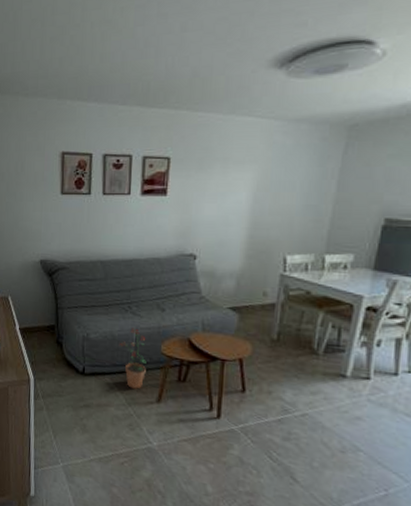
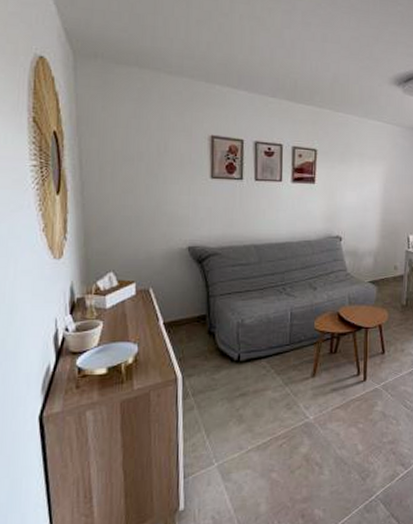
potted plant: present [119,327,146,389] -> none [274,308,301,368]

